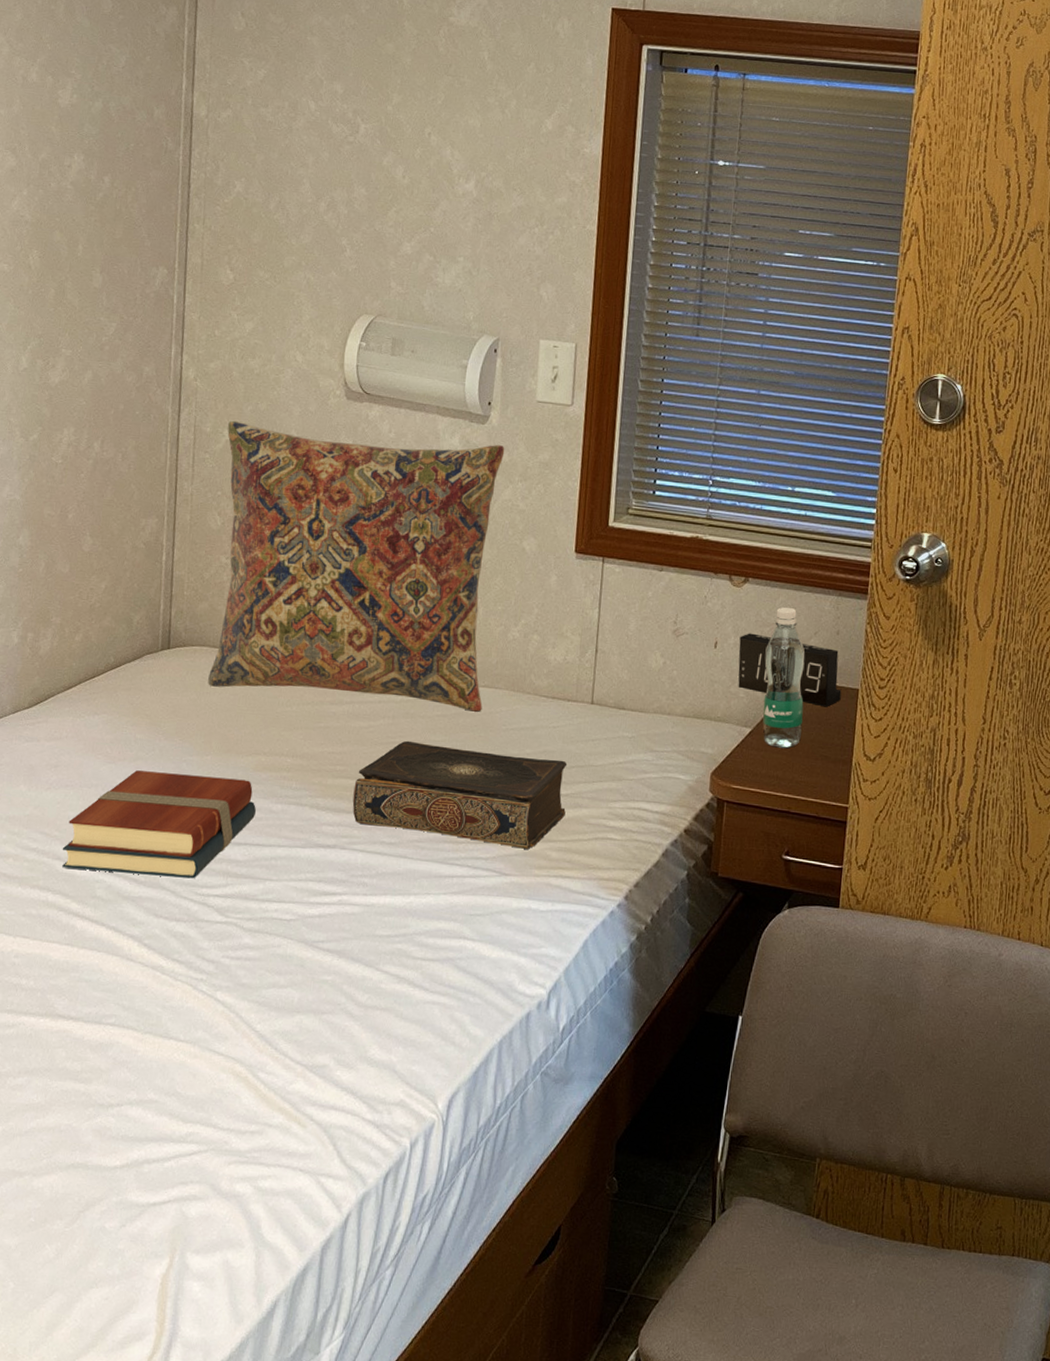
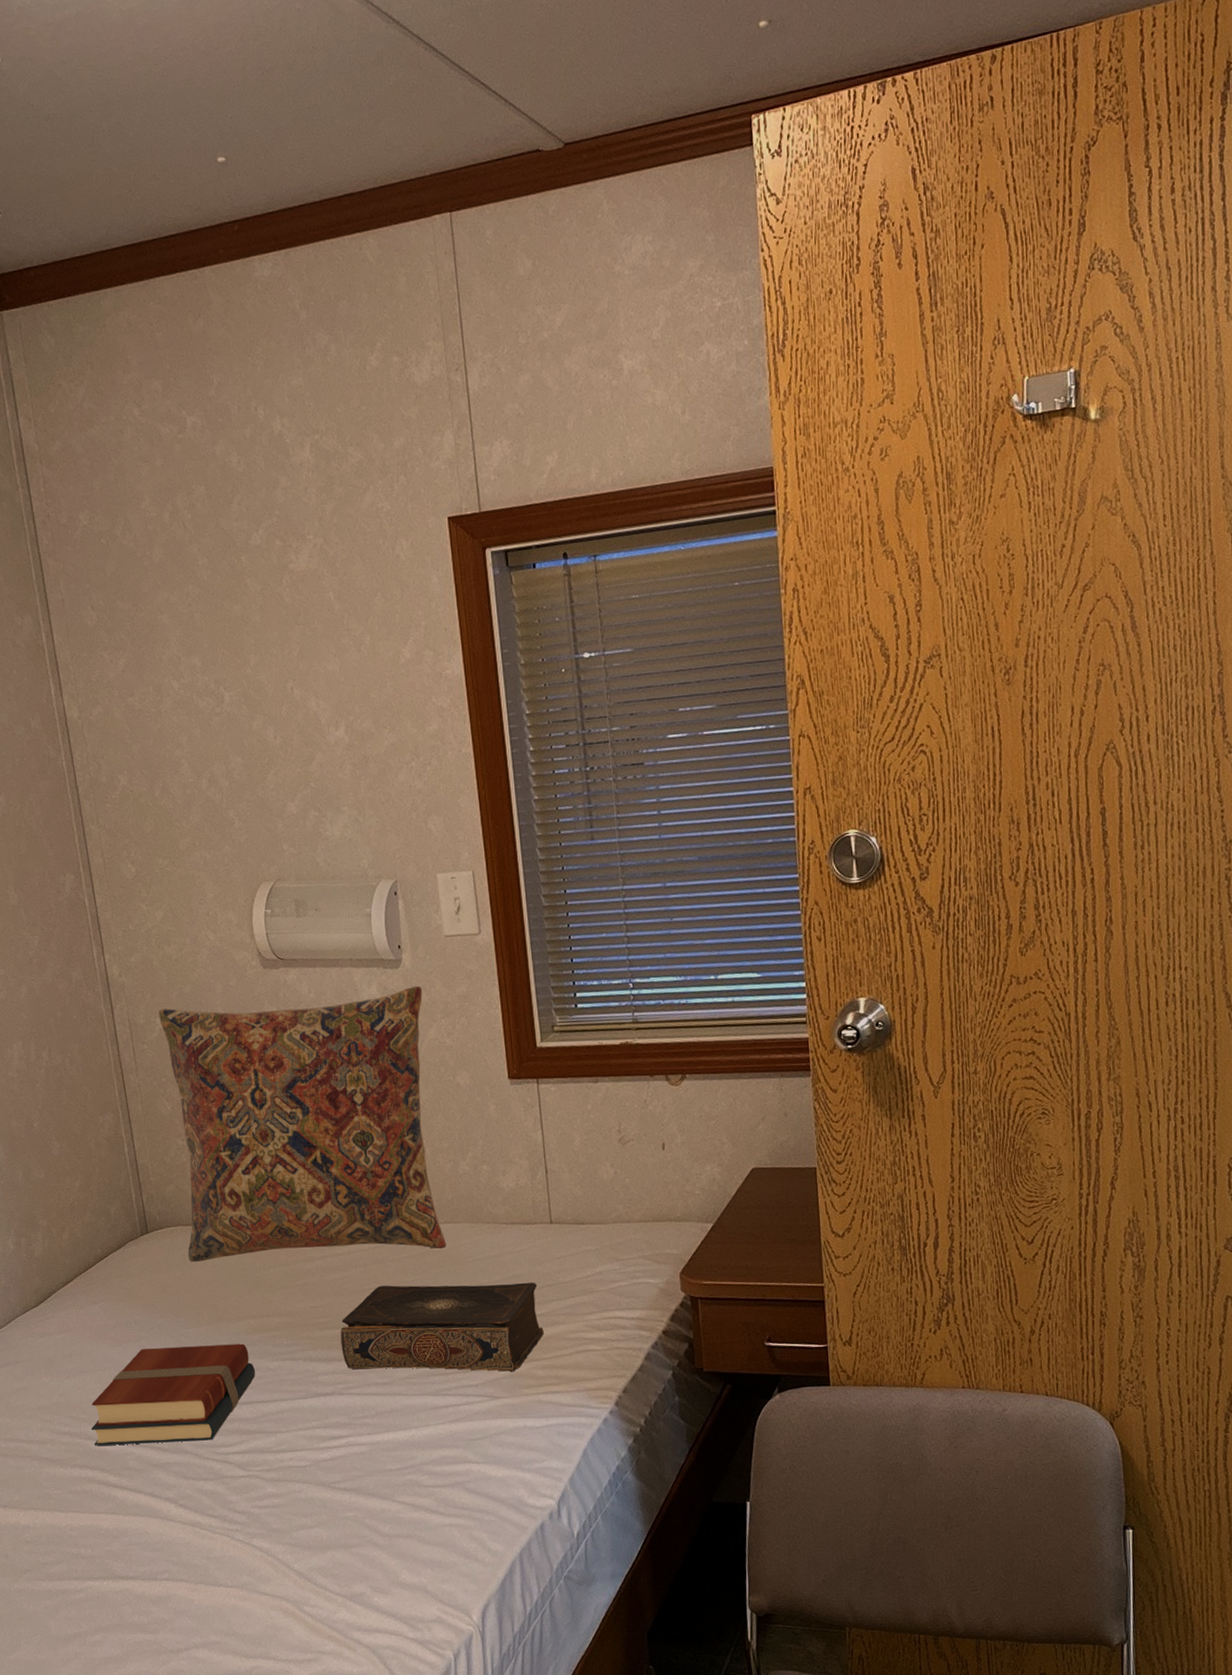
alarm clock: present [738,633,842,707] -> none [686,1129,799,1191]
bottle: present [762,607,805,748] -> none [714,1097,765,1239]

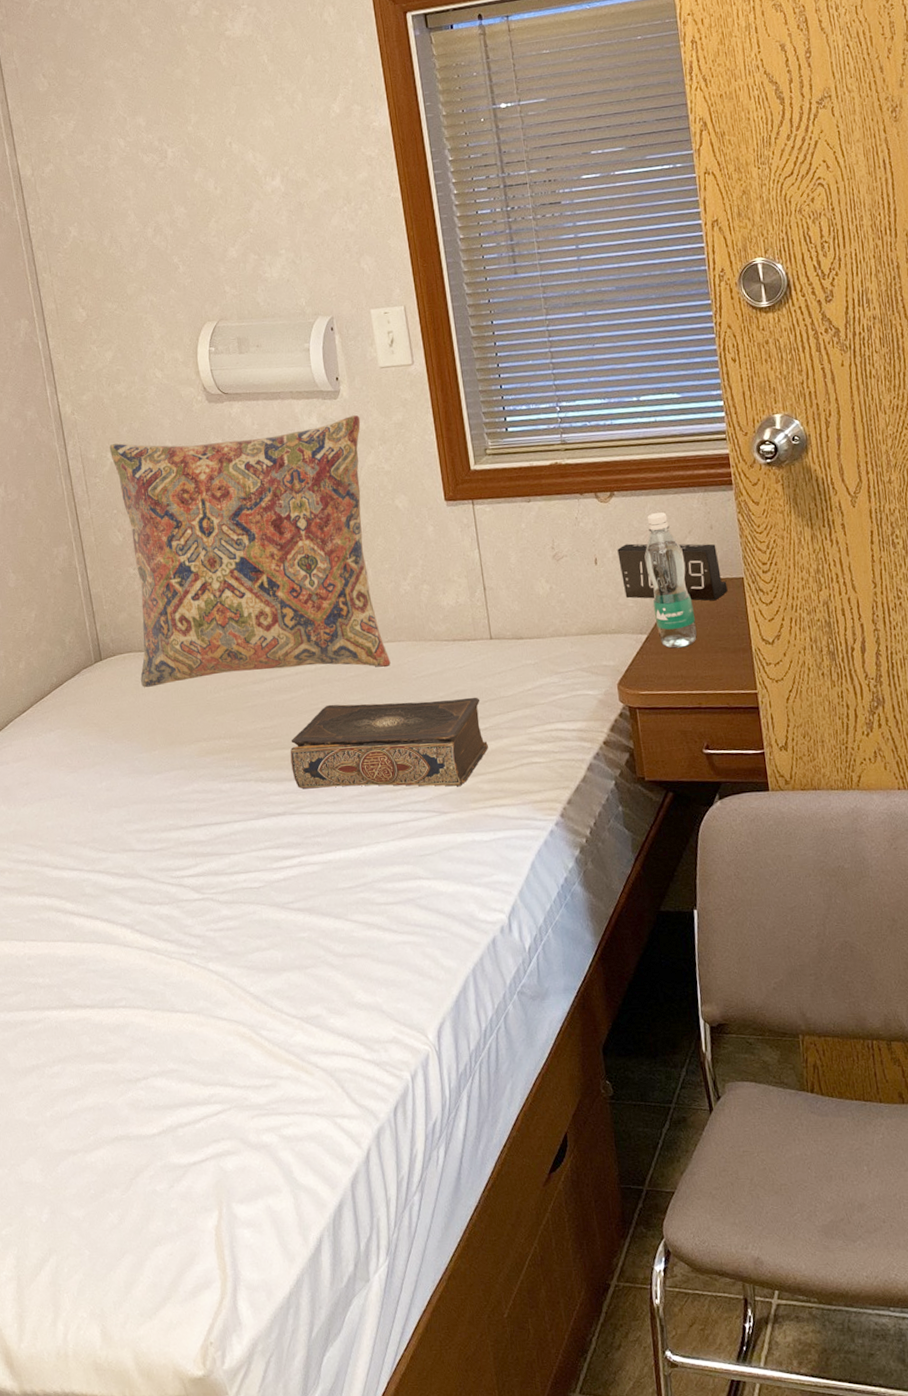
books: present [91,1343,255,1446] -> none [48,766,208,873]
alarm clock: none [686,1129,799,1191] -> present [617,543,728,601]
bottle: none [714,1097,765,1239] -> present [644,512,697,649]

